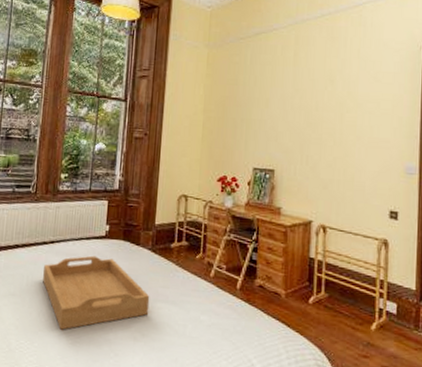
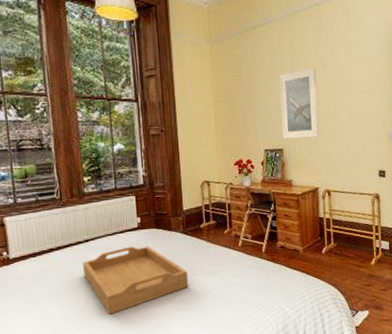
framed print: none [275,81,322,161] -> present [279,68,319,139]

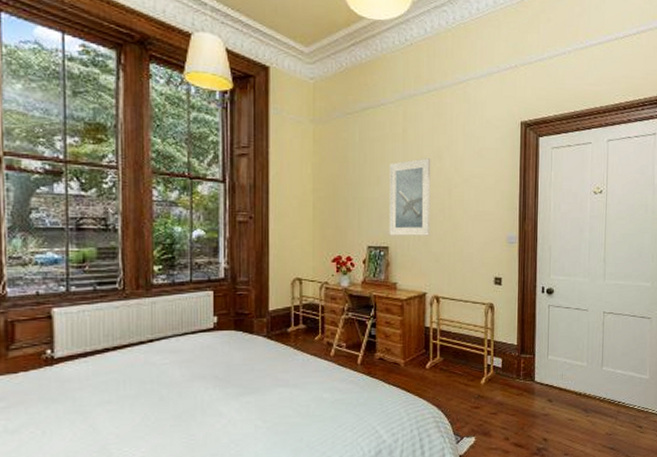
serving tray: present [83,246,189,314] -> none [144,349,269,430]

